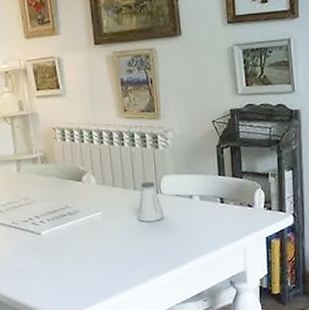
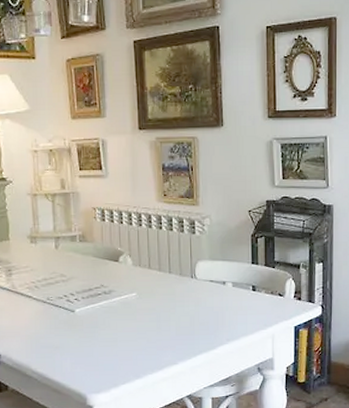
saltshaker: present [138,182,164,222] -> none [171,266,197,305]

